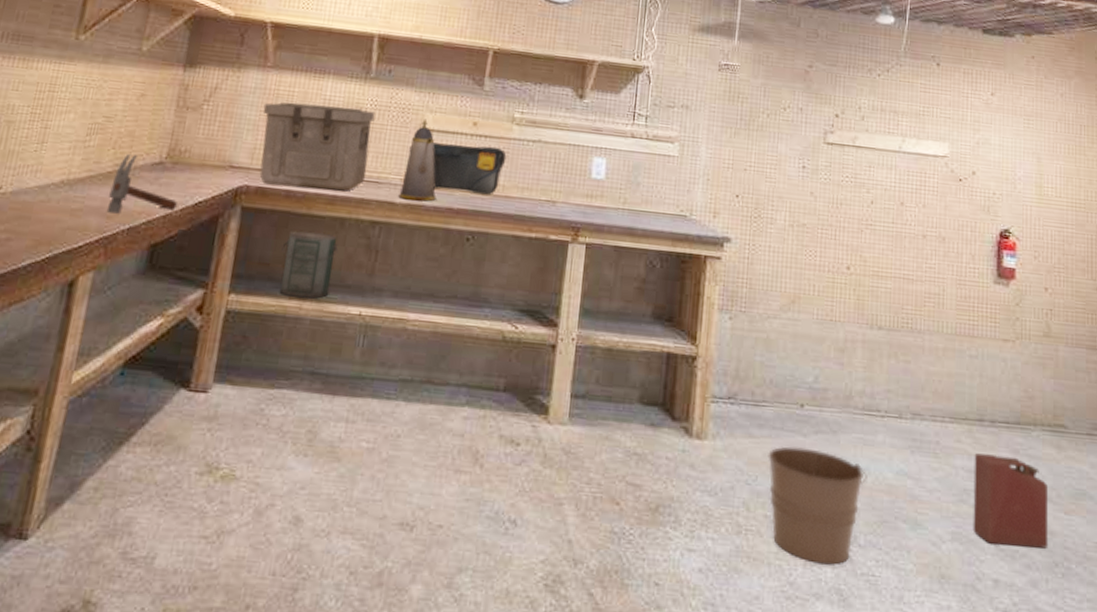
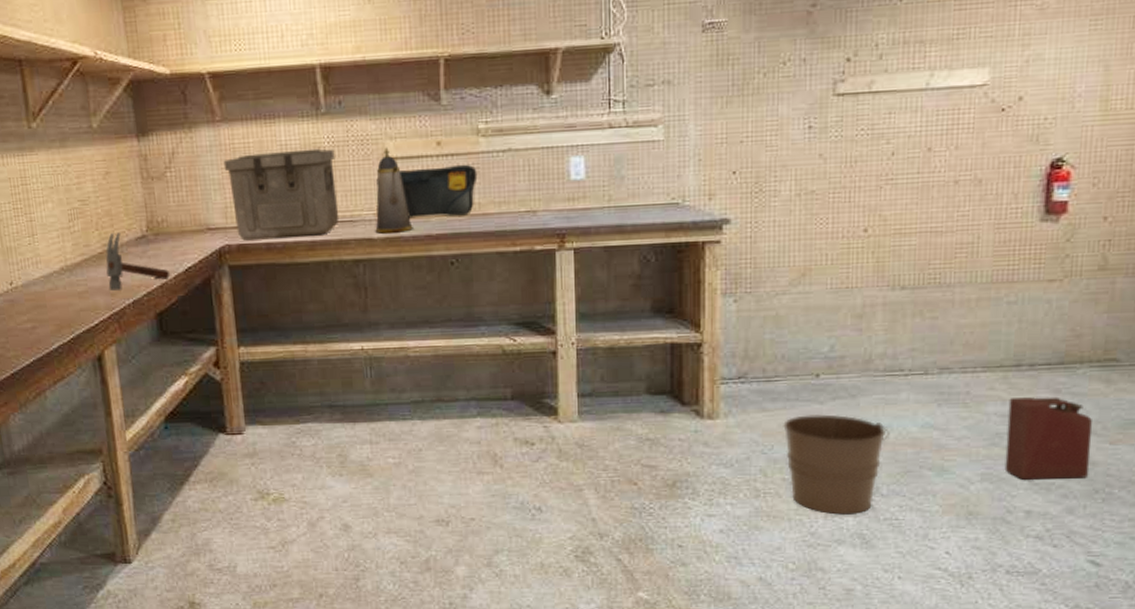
paint can: present [280,231,339,299] -> none [275,279,329,342]

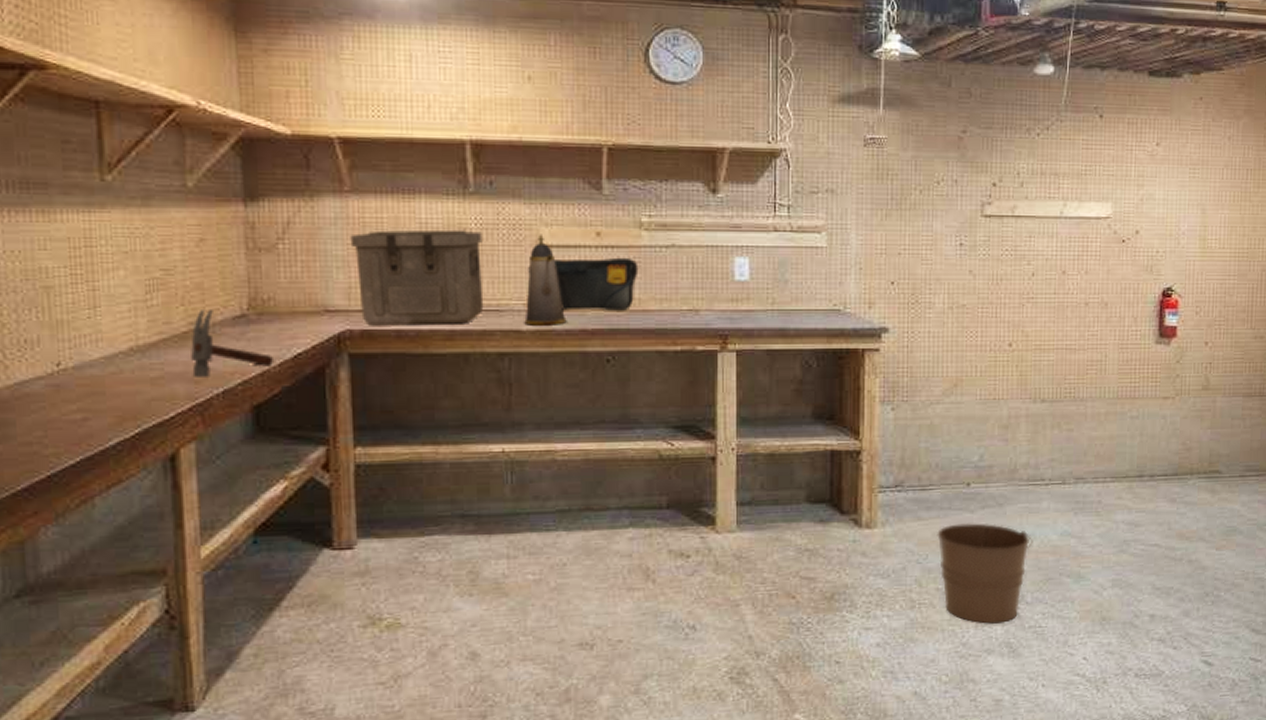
jerry can: present [1004,396,1093,480] -> none [1132,505,1202,585]

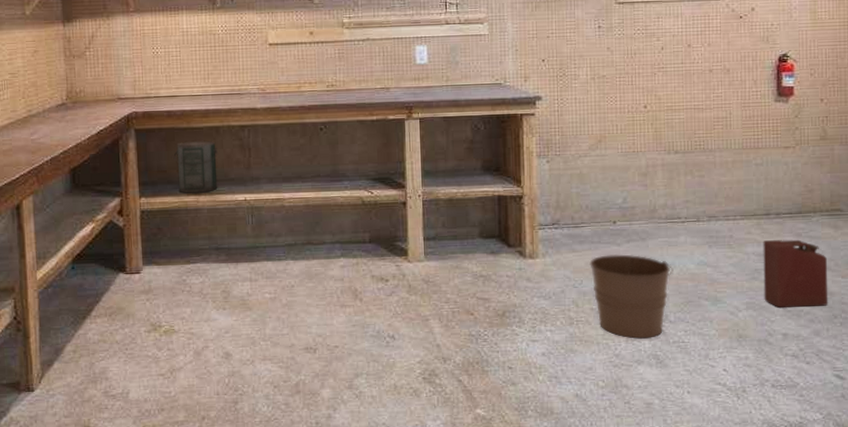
hammer: present [191,310,273,379] -> none [29,101,84,150]
storage box: present [350,229,484,326] -> none [134,35,229,109]
paint can: none [403,372,468,442] -> present [173,141,219,194]
coffee pot: present [524,234,567,326] -> none [258,35,290,104]
toolbox: present [528,257,639,311] -> none [260,50,342,93]
jerry can: none [1132,505,1202,585] -> present [763,239,829,308]

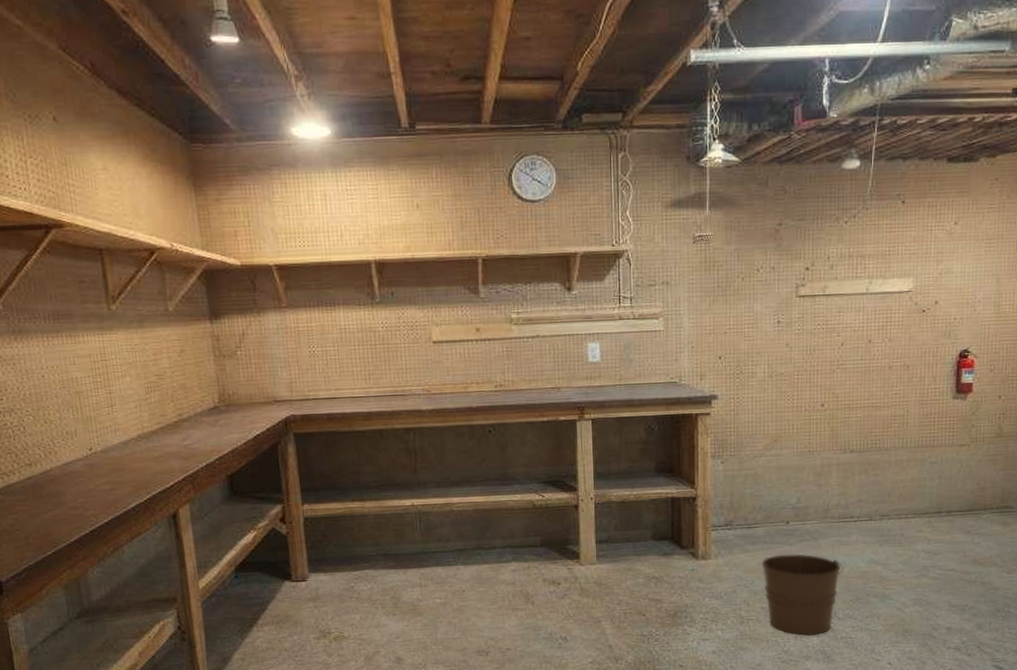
paint can: present [173,141,219,194] -> none [336,445,384,500]
jerry can: present [763,239,829,308] -> none [931,536,995,603]

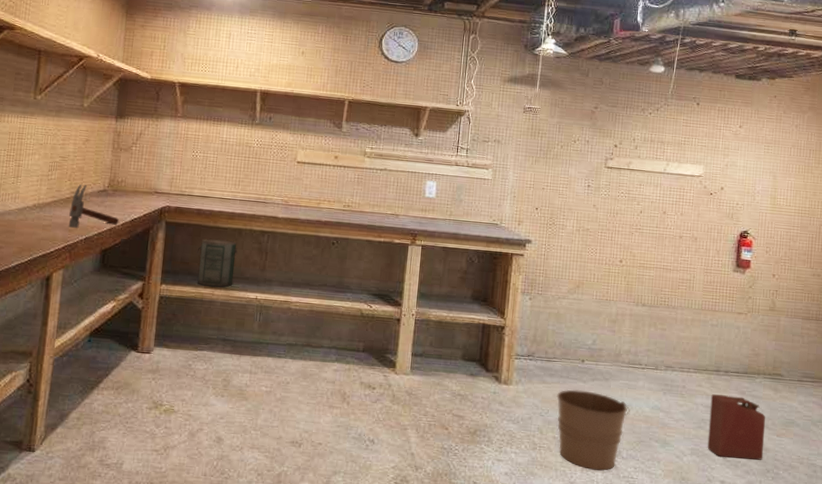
hammer: none [180,404,240,456] -> present [68,184,119,229]
paint can: none [336,445,384,500] -> present [197,239,239,288]
jerry can: none [931,536,995,603] -> present [707,394,766,460]

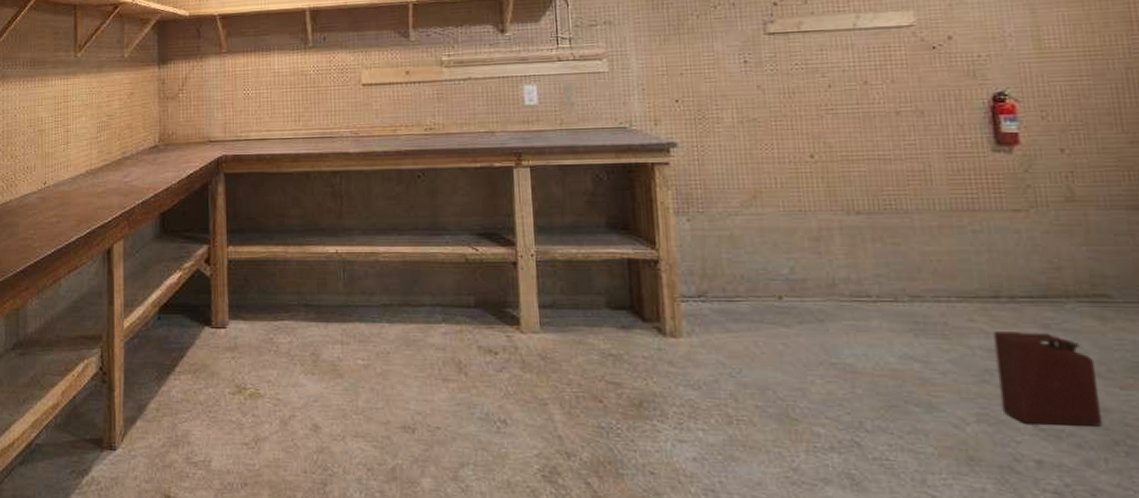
hammer: present [68,184,119,229] -> none [123,143,174,193]
paint can: present [197,239,239,288] -> none [262,187,309,243]
bucket: present [556,389,630,471] -> none [749,338,866,451]

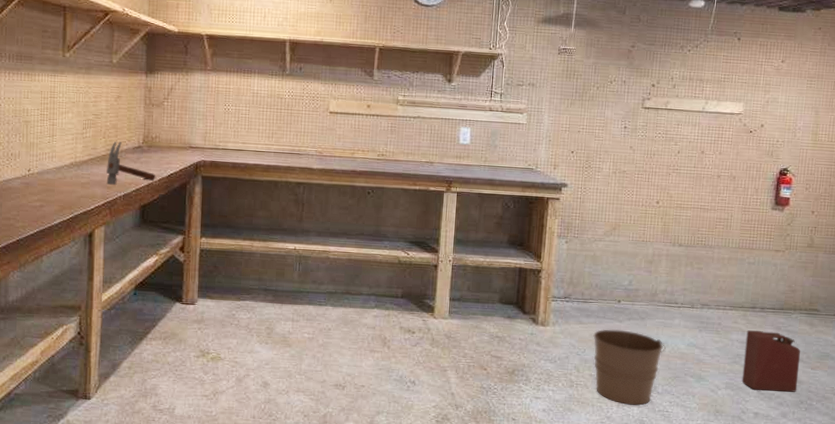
hammer: none [123,143,174,193] -> present [106,141,155,186]
bucket: none [749,338,866,451] -> present [593,329,666,406]

